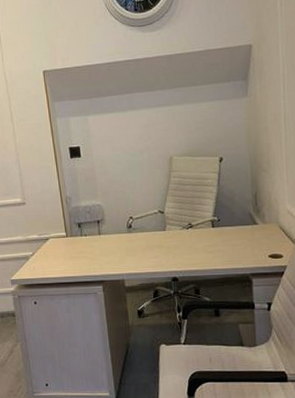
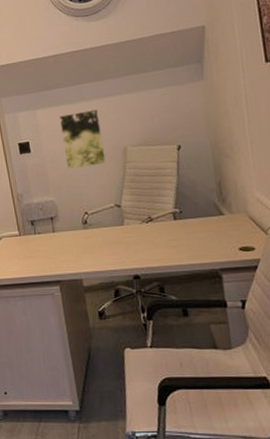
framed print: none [110,119,152,176] -> present [59,109,106,170]

